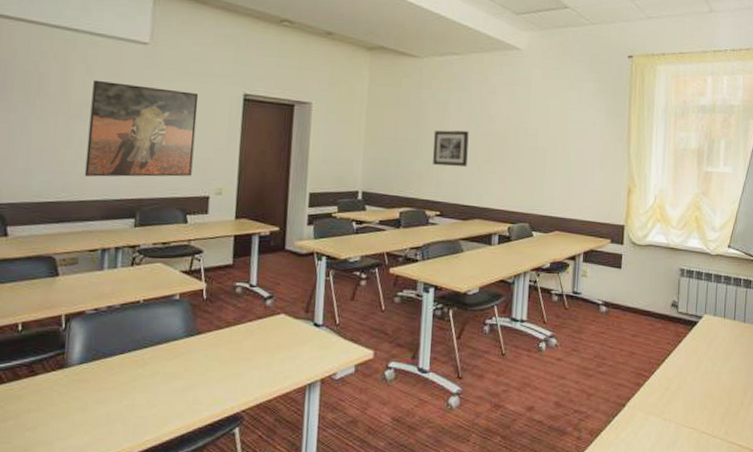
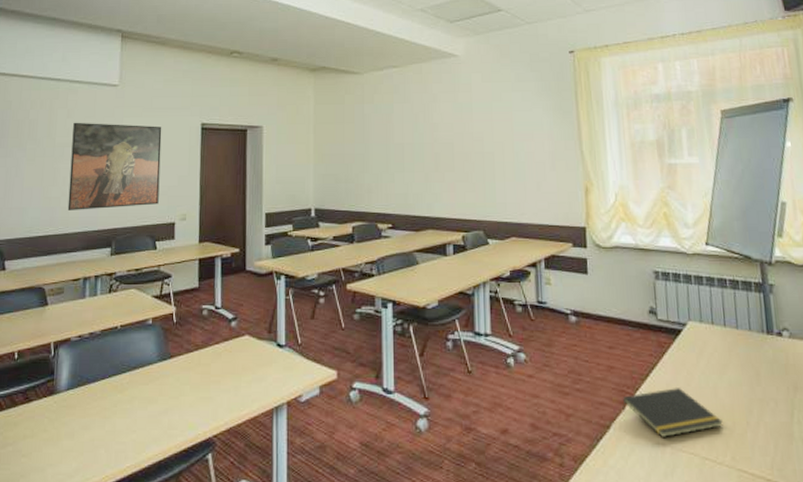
wall art: present [433,130,469,167] -> none [379,140,415,178]
notepad: none [638,371,722,414] -> present [622,386,723,437]

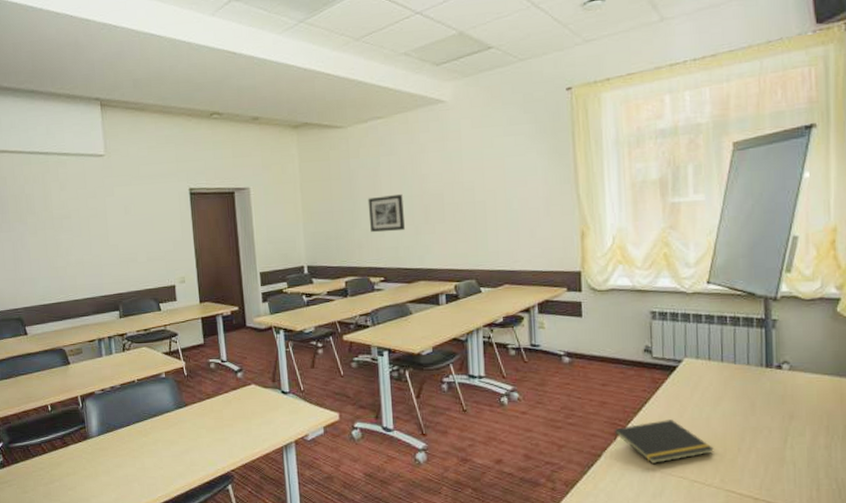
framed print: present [67,122,162,210] -> none [67,193,158,279]
wall art: none [379,140,415,178] -> present [367,193,405,233]

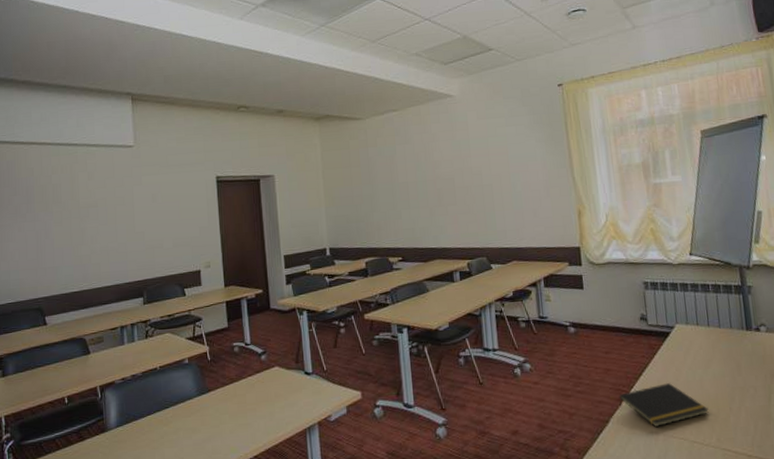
wall art: present [367,193,405,233] -> none [385,178,420,216]

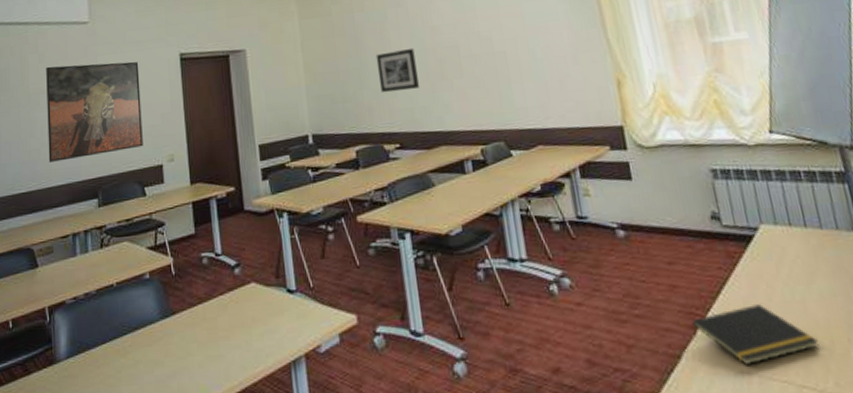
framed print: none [95,182,183,266] -> present [46,61,143,162]
wall art: none [385,178,420,216] -> present [375,47,419,93]

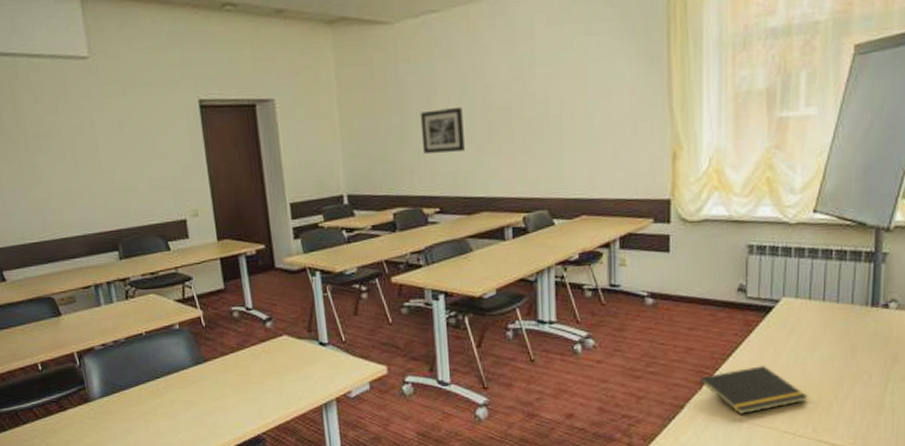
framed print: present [46,61,143,162] -> none [43,106,164,212]

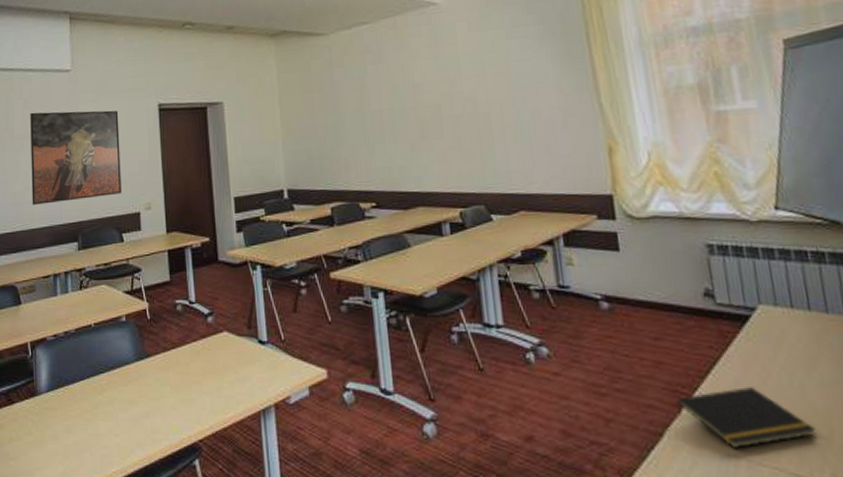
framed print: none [43,106,164,212] -> present [30,110,122,205]
wall art: present [420,106,465,155] -> none [354,106,398,151]

